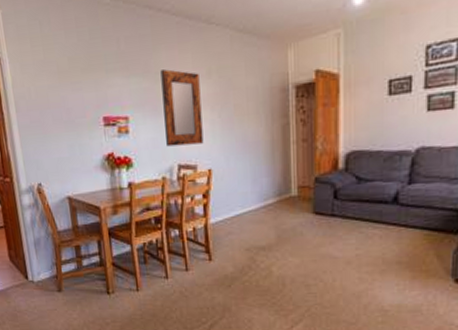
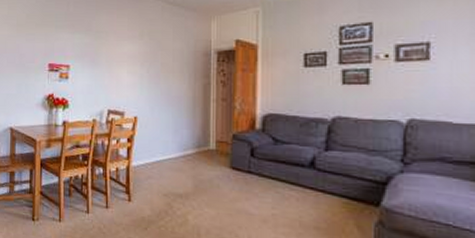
home mirror: present [160,69,204,147] -> none [100,29,133,94]

